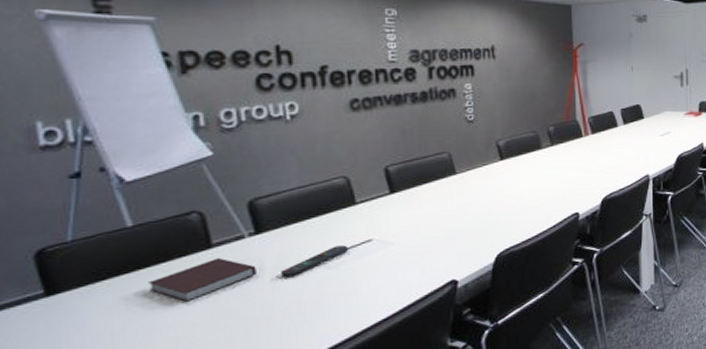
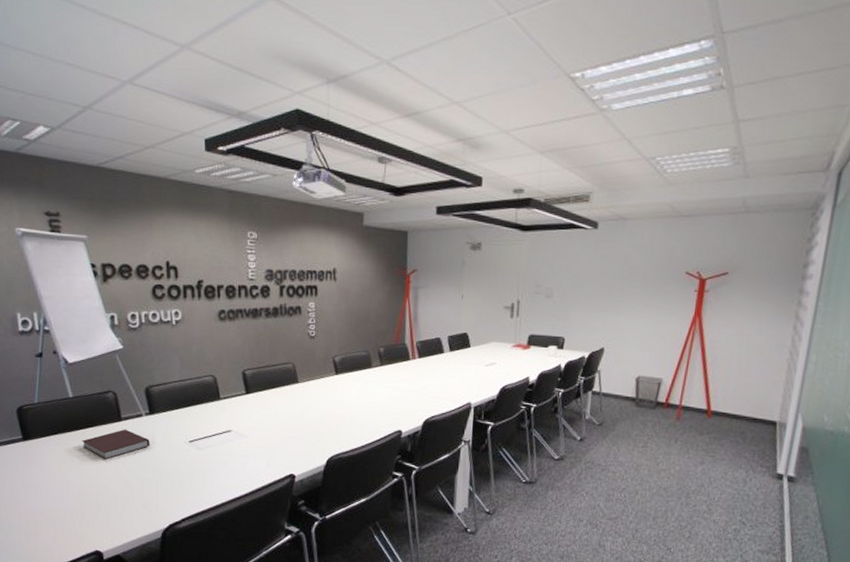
remote control: present [281,245,348,278] -> none [166,432,213,453]

